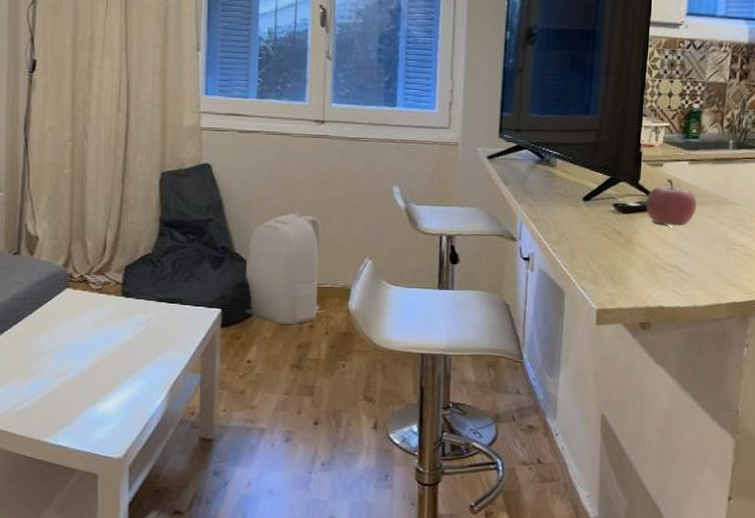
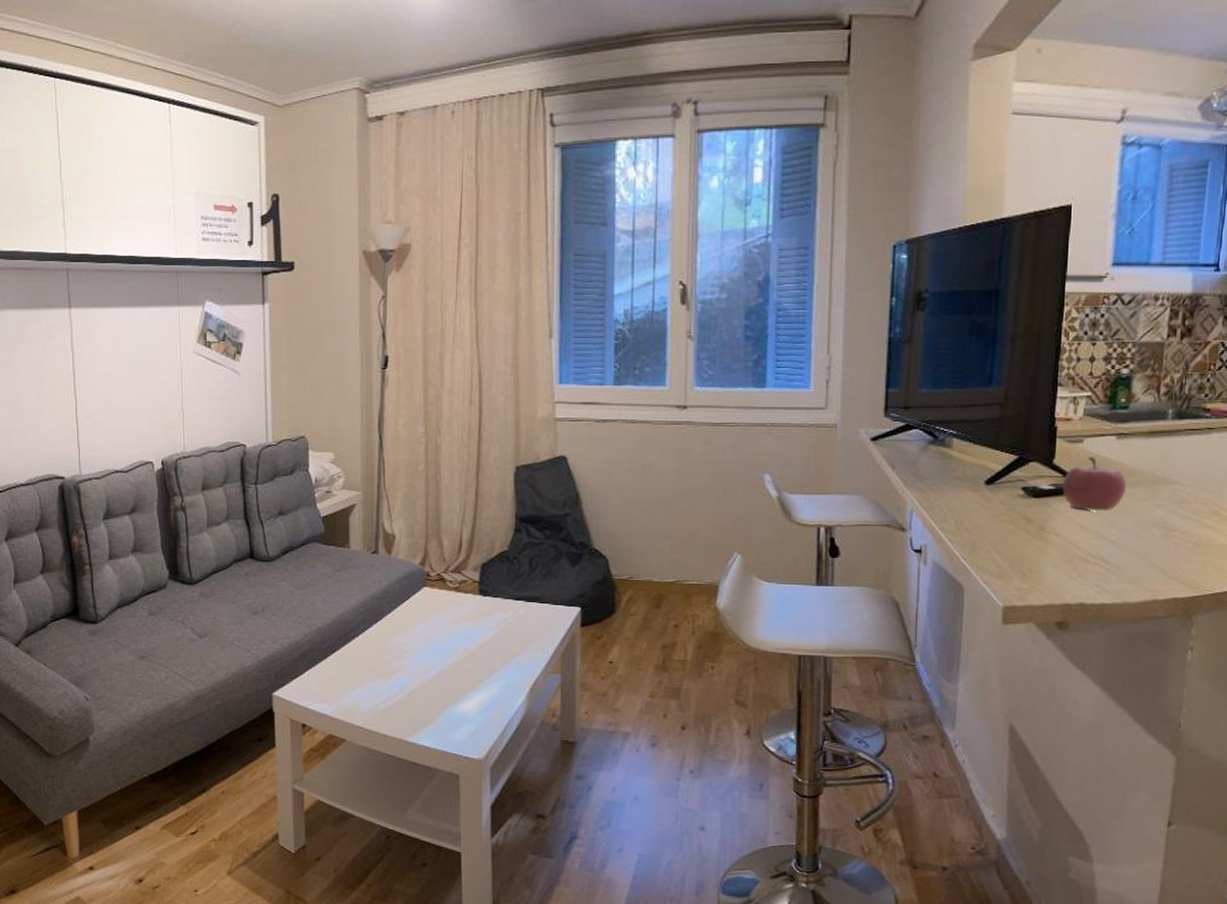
backpack: present [245,210,325,325] -> none [605,502,691,624]

